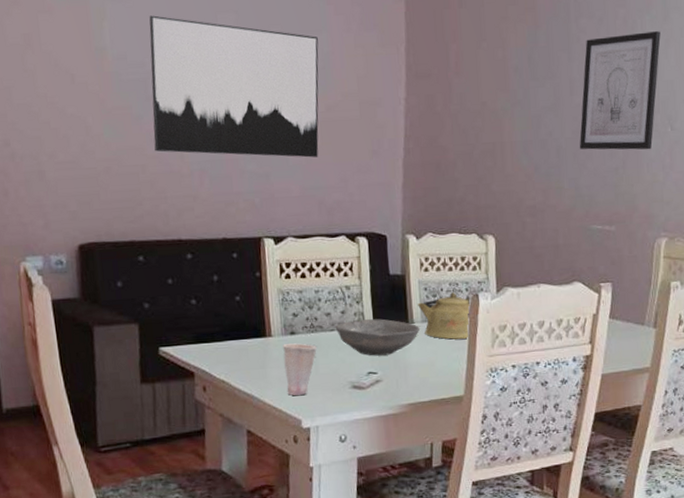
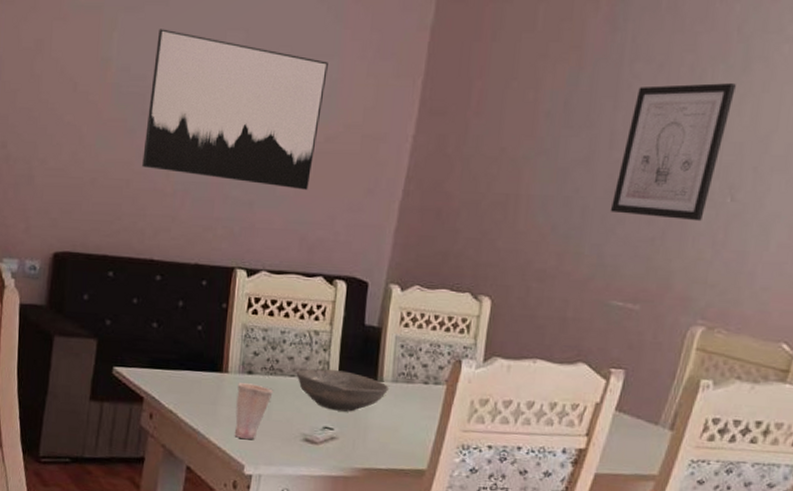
kettle: present [418,291,471,340] -> none [390,353,452,407]

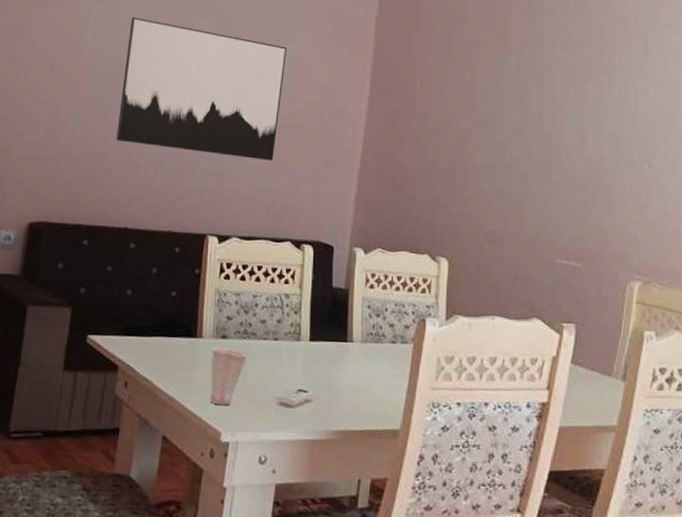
bowl: present [296,368,388,412] -> none [269,331,358,374]
wall art: present [610,83,736,222] -> none [546,67,640,186]

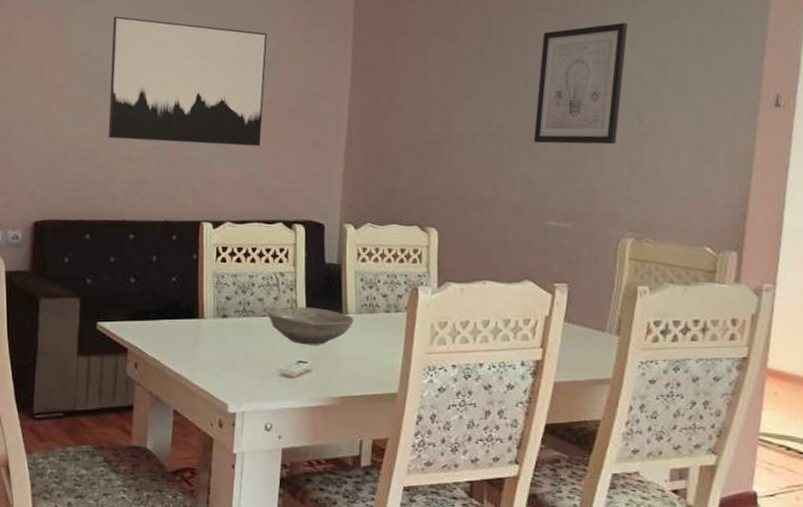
cup: present [210,347,247,406] -> none [214,327,248,380]
bowl: none [269,331,358,374] -> present [267,307,354,345]
wall art: none [546,67,640,186] -> present [533,23,628,145]

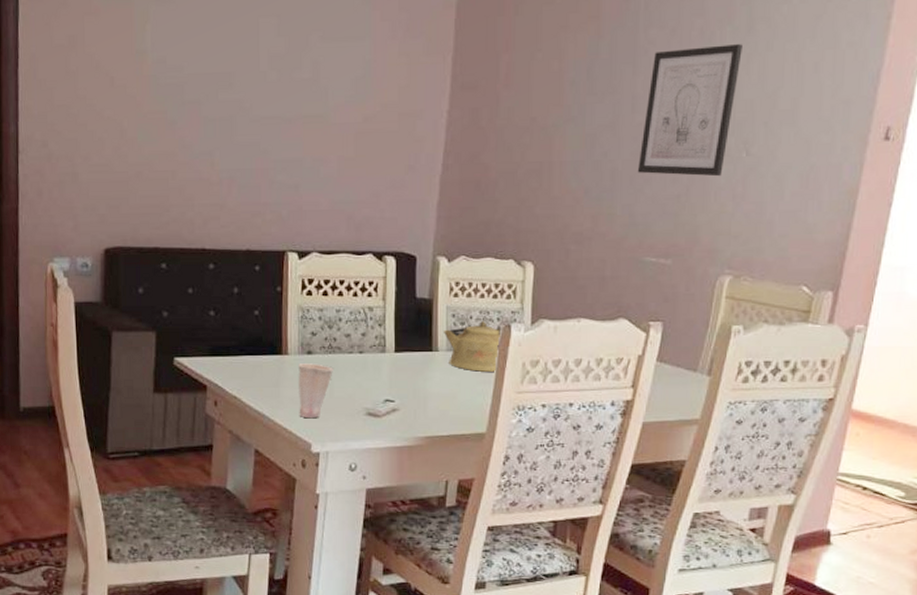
wall art: present [108,16,267,146] -> none [186,19,360,170]
cup: none [214,327,248,380] -> present [298,363,333,419]
bowl: present [267,307,354,345] -> none [354,344,443,383]
kettle: none [353,283,409,333] -> present [444,320,502,372]

